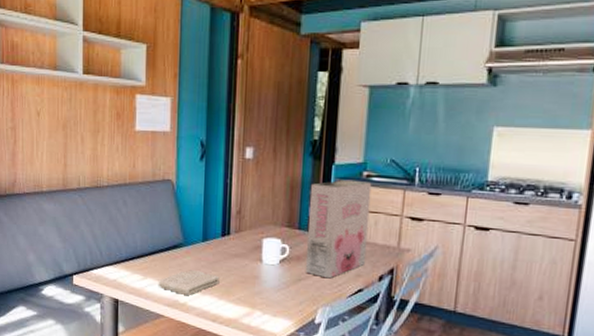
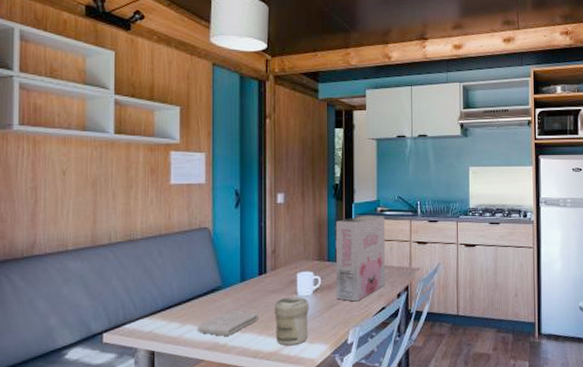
jar: none [236,264,274,315] -> present [274,297,309,345]

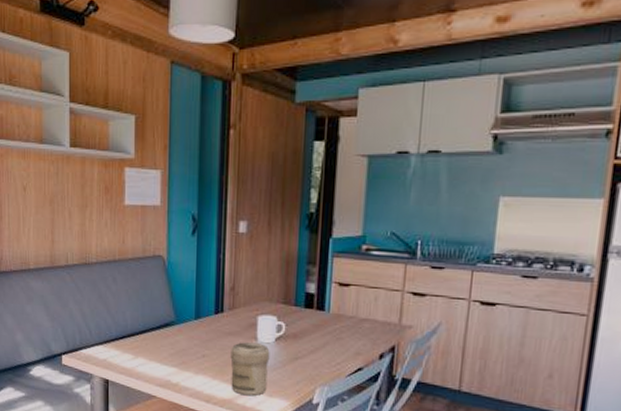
washcloth: present [197,310,259,336] -> none [149,349,213,375]
cereal box: present [335,215,386,302] -> none [302,253,372,357]

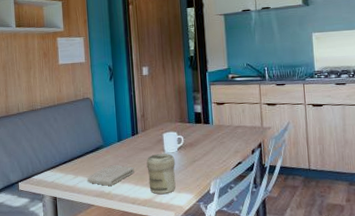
washcloth: none [149,349,213,375] -> present [87,165,134,186]

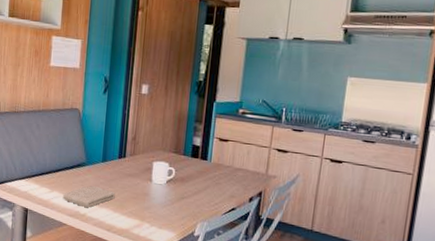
jar: present [146,153,176,194] -> none [128,182,162,227]

